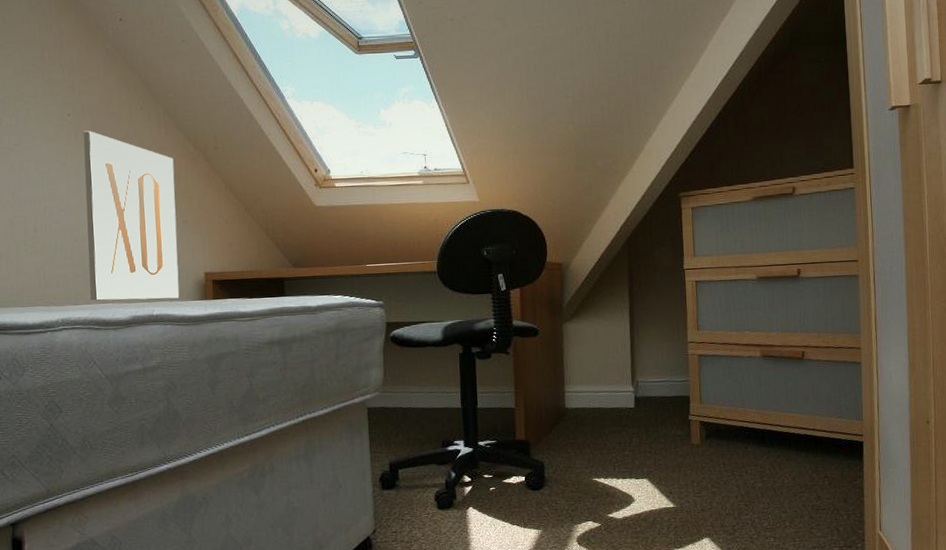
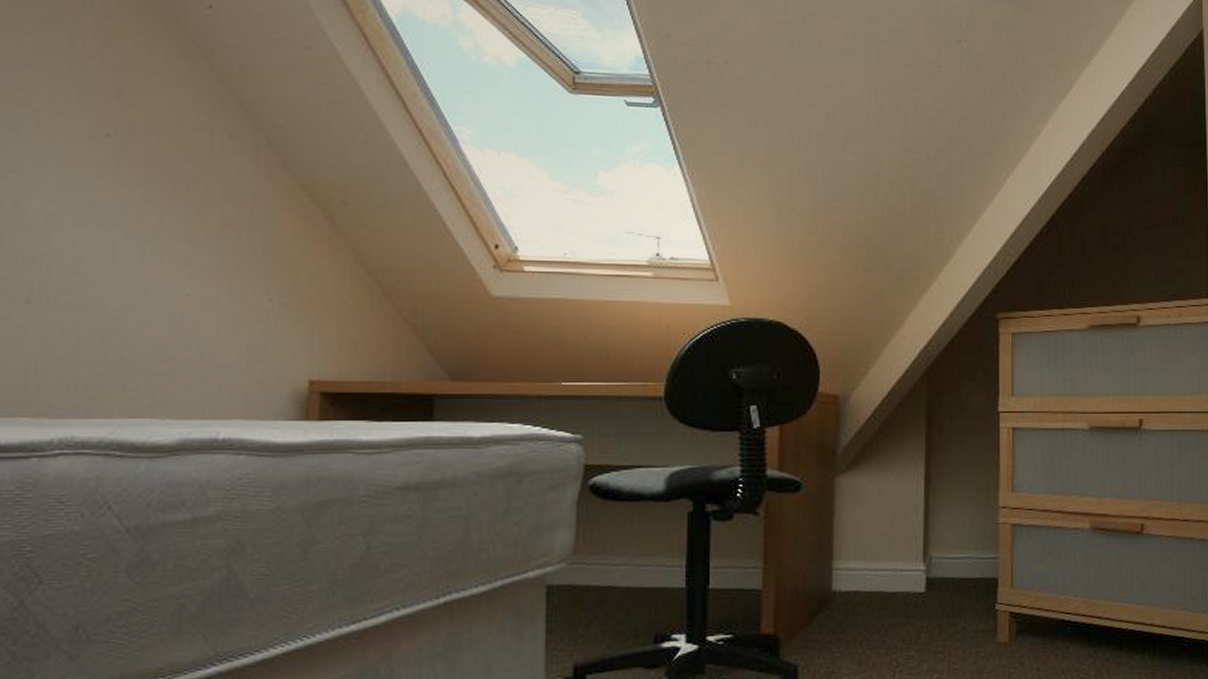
wall art: present [83,130,180,301] -> none [112,159,275,416]

